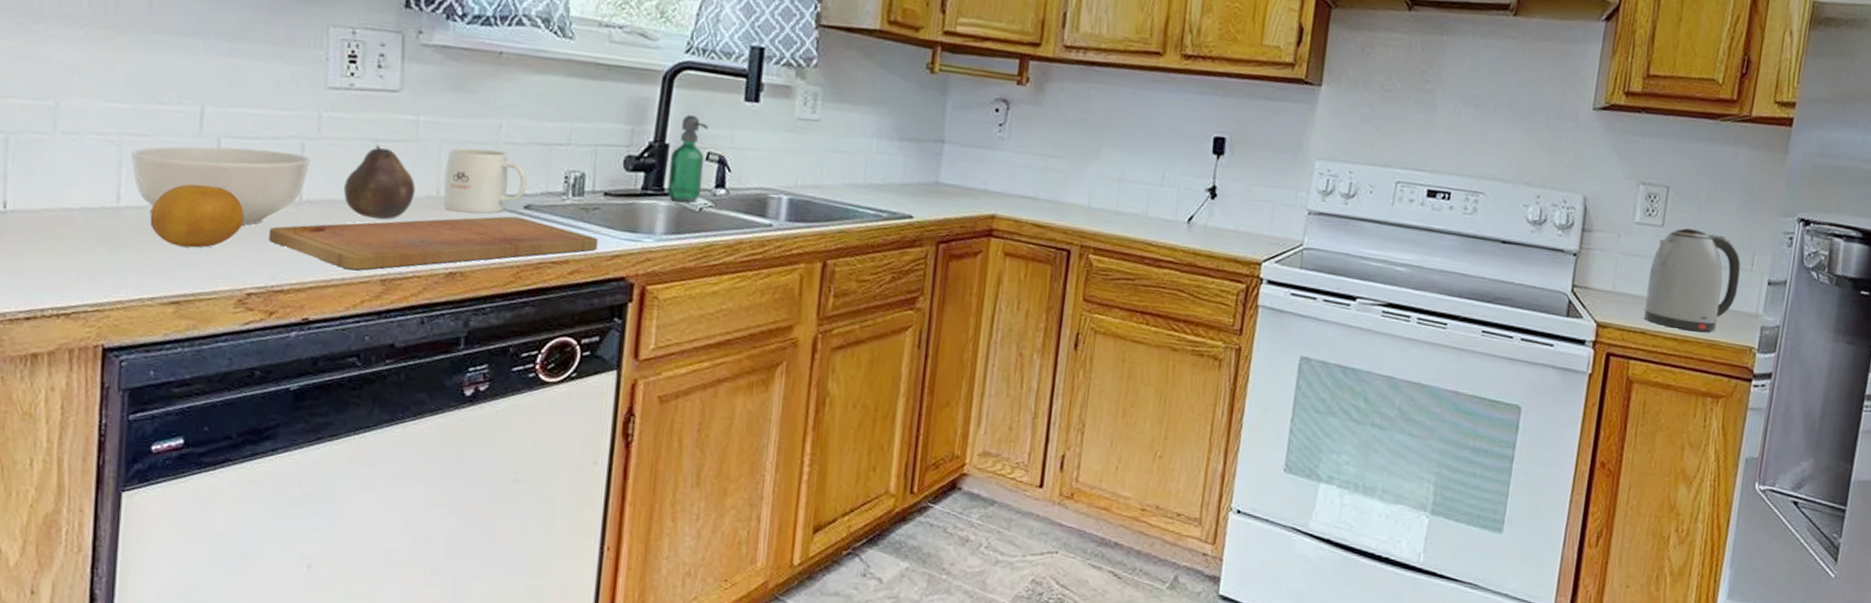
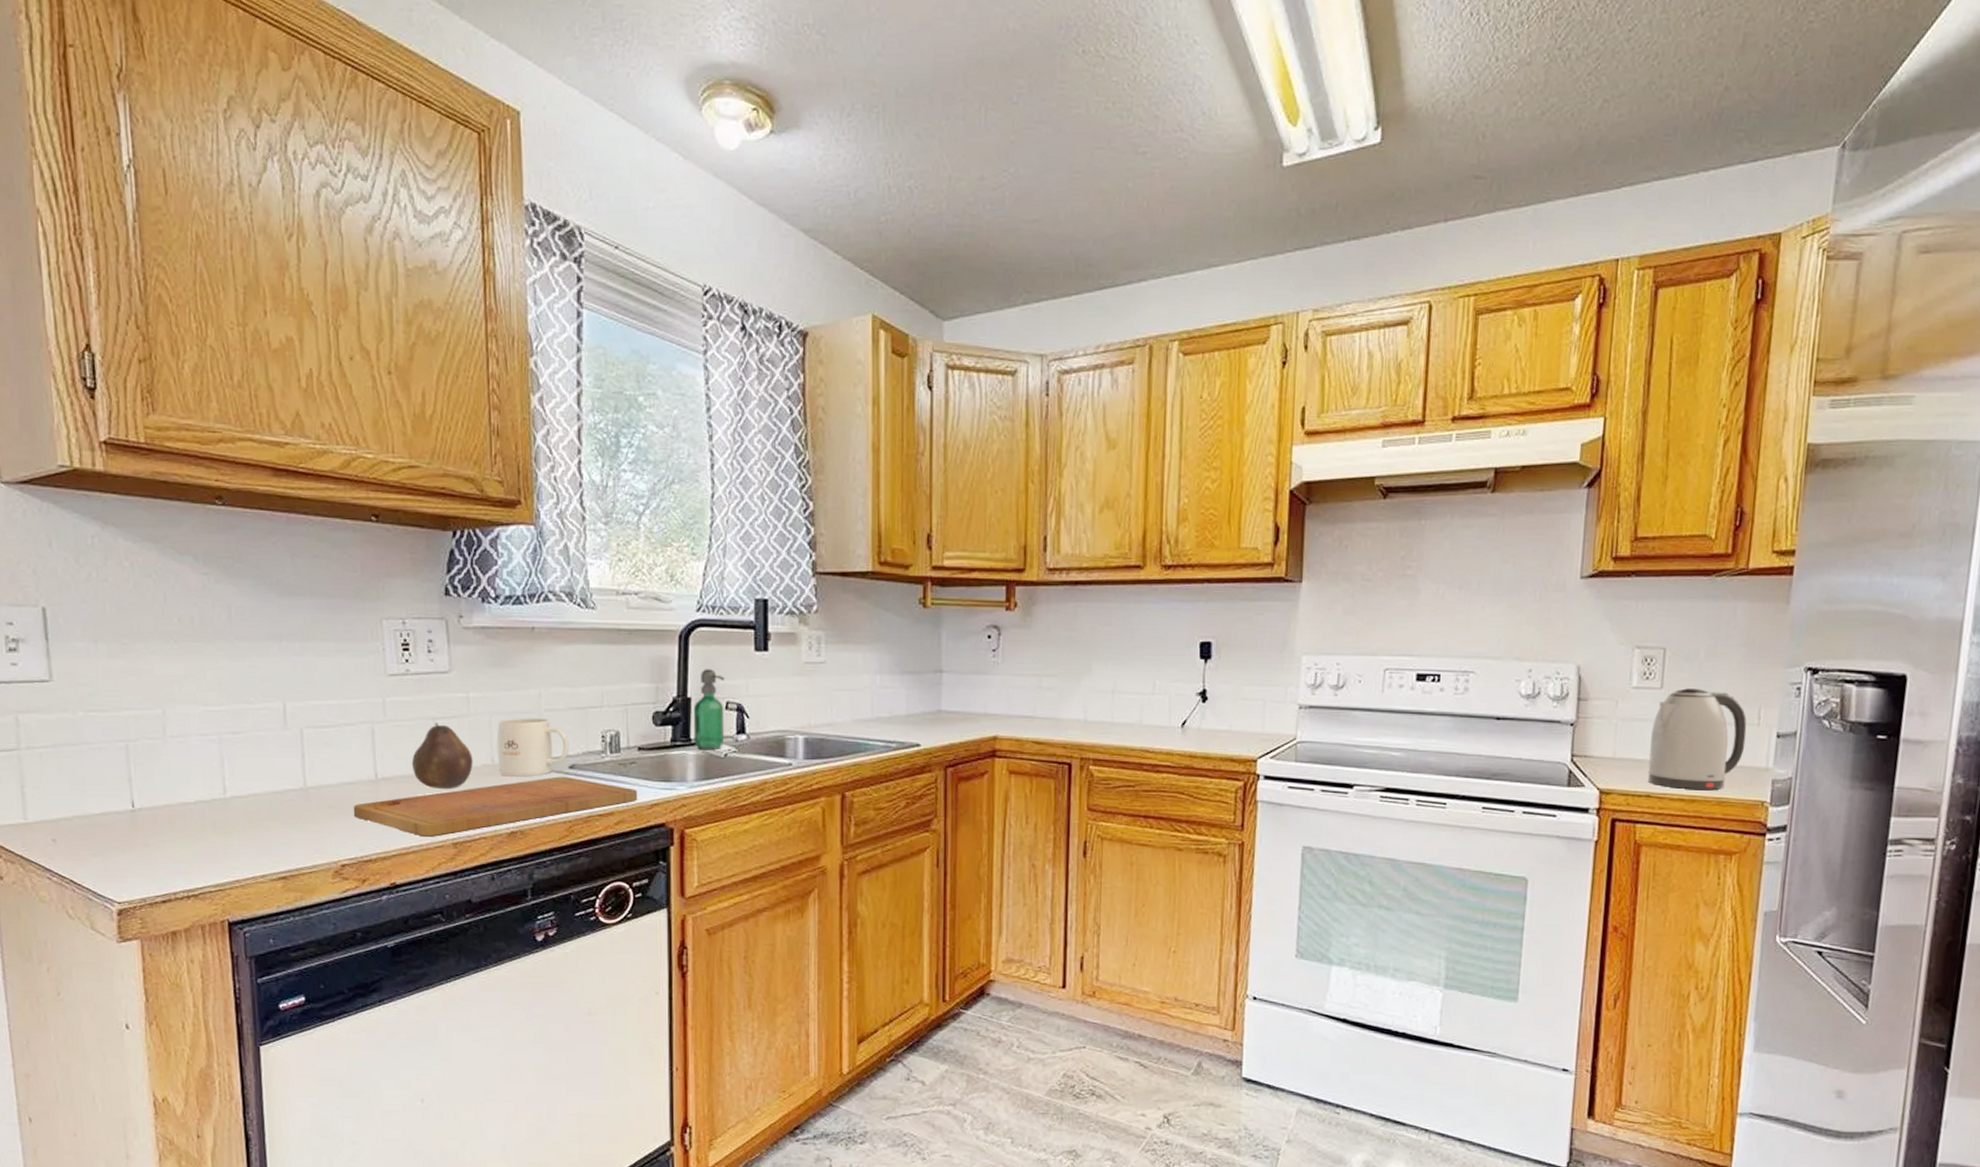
bowl: present [131,146,310,225] -> none [230,736,381,804]
fruit: present [150,184,245,248] -> none [252,771,331,829]

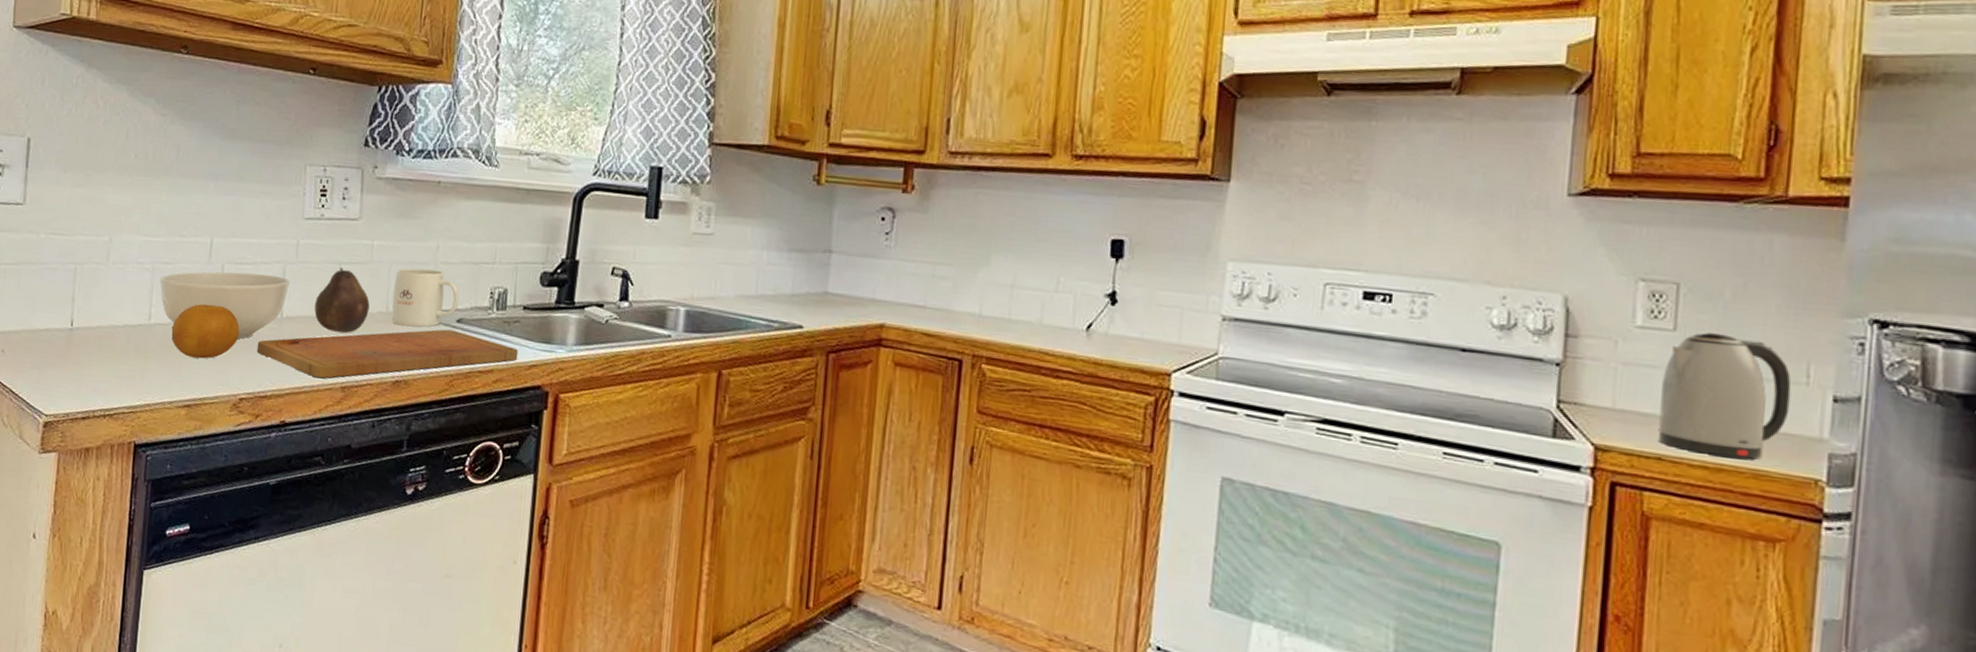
bowl: none [230,736,381,804] -> present [160,271,290,339]
fruit: none [252,771,331,829] -> present [171,303,240,359]
soap dispenser: present [693,669,725,749] -> none [577,233,614,315]

